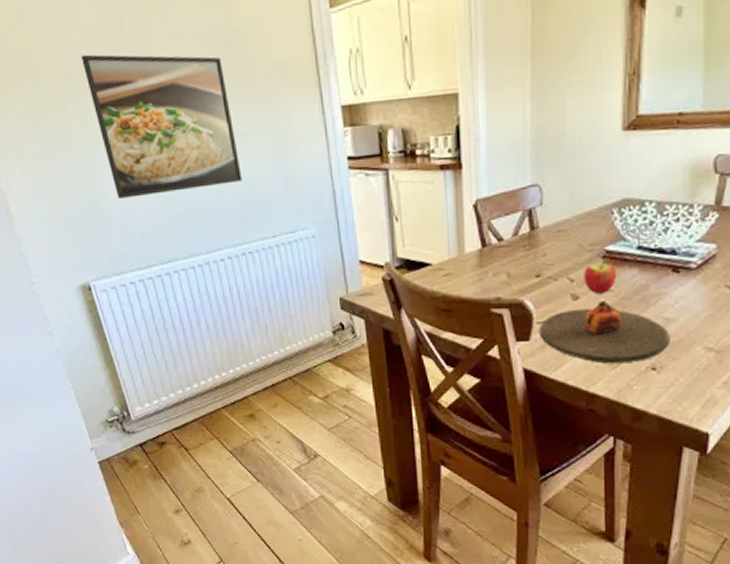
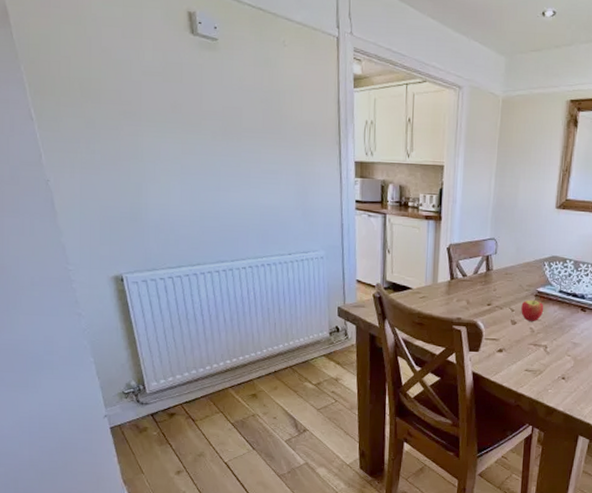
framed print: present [81,54,242,199] -> none [140,89,269,210]
plate: present [539,300,670,363] -> none [486,326,576,372]

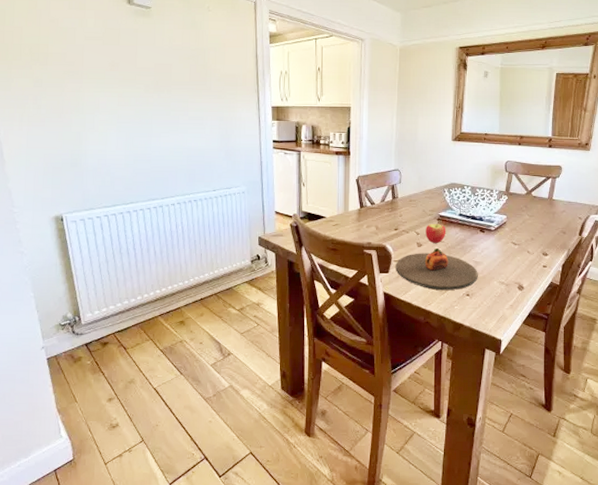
plate: none [486,326,576,372] -> present [395,247,478,290]

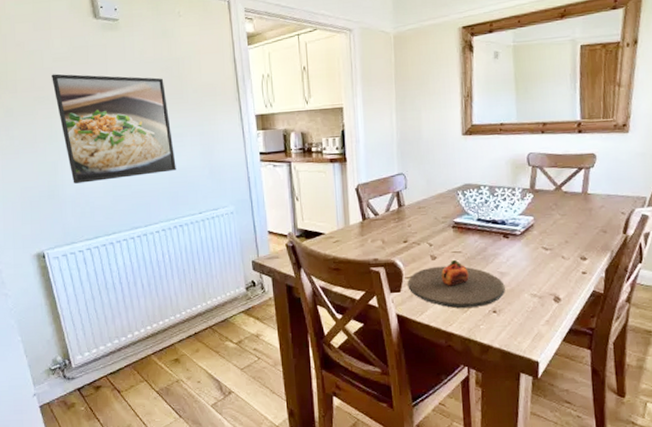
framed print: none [83,51,195,154] -> present [52,74,176,184]
apple: present [425,220,446,243] -> none [439,227,464,254]

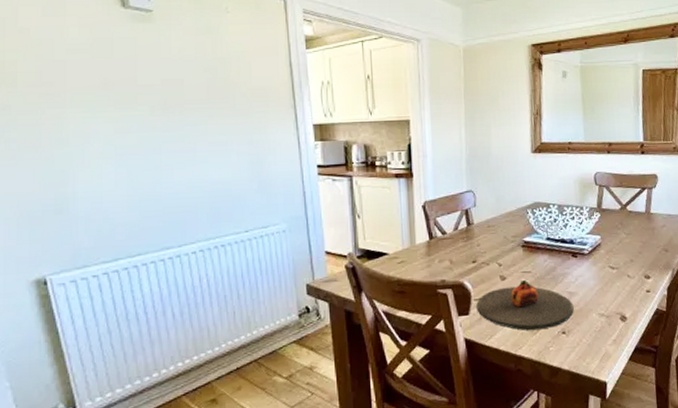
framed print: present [52,74,176,184] -> none [64,67,219,196]

